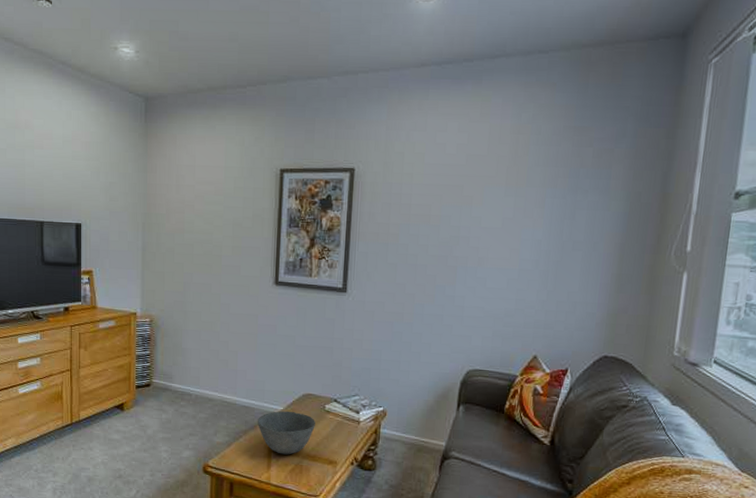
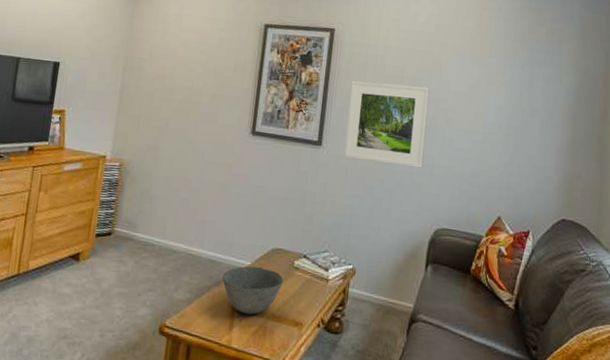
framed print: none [370,222,459,310] -> present [344,80,430,168]

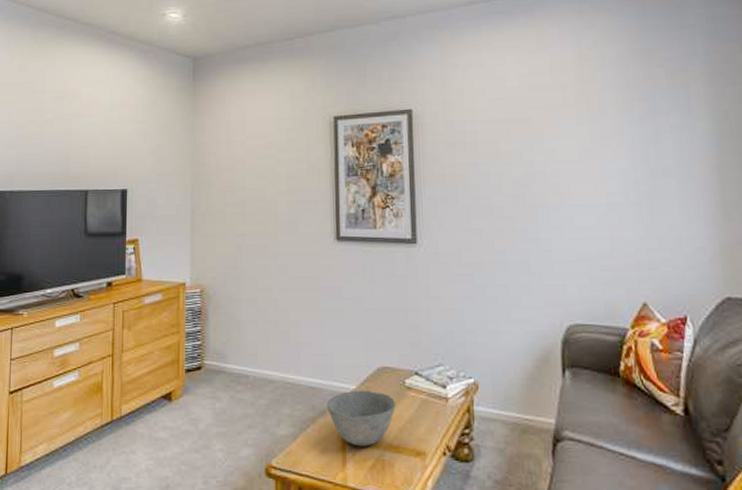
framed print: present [344,80,430,168] -> none [440,159,539,256]

